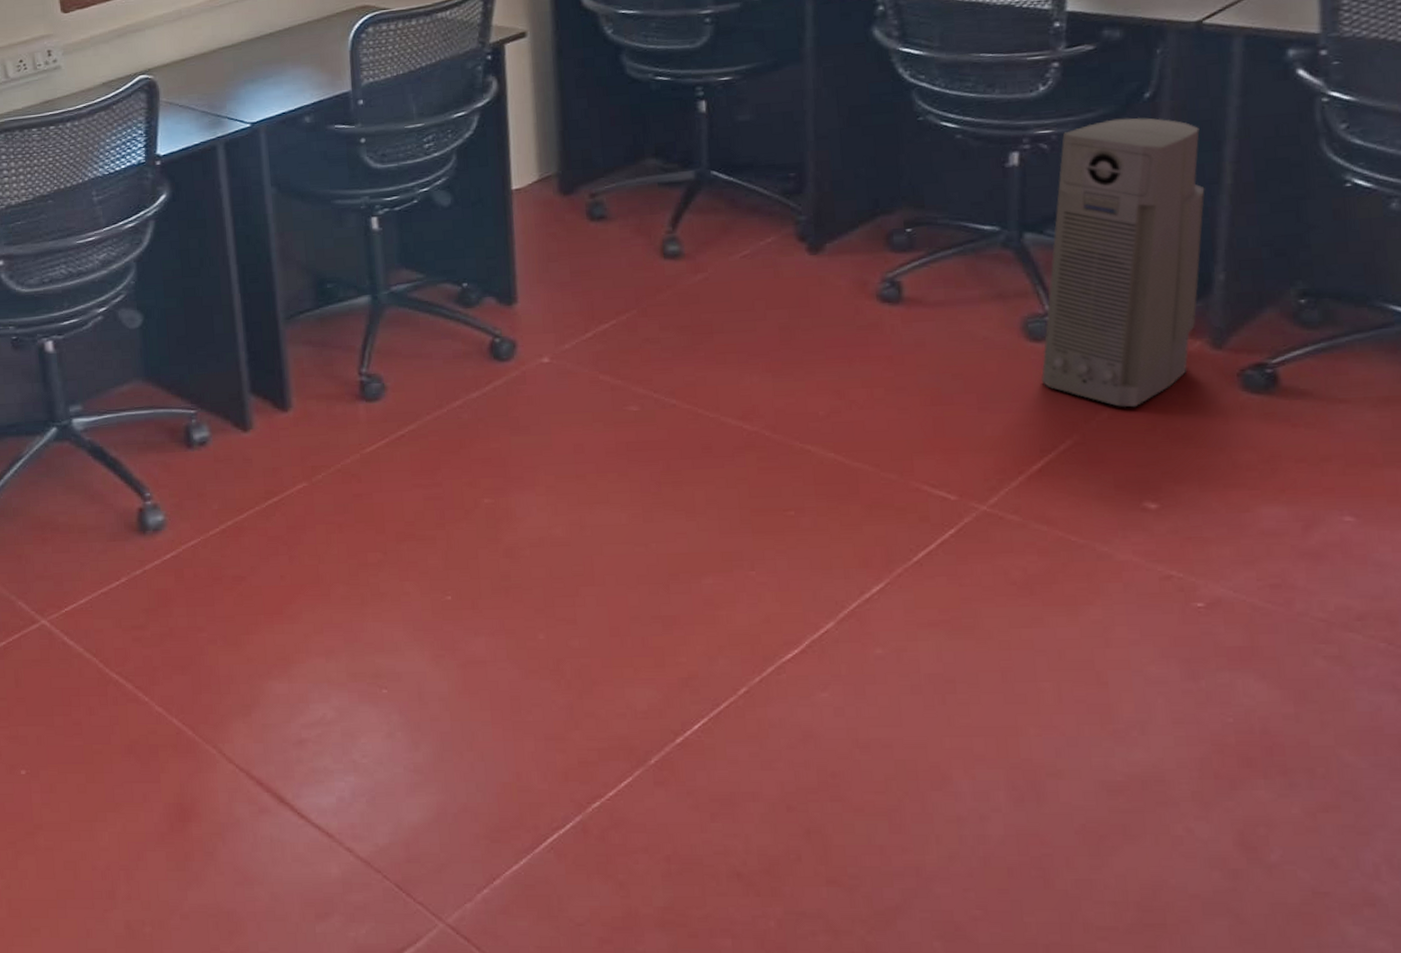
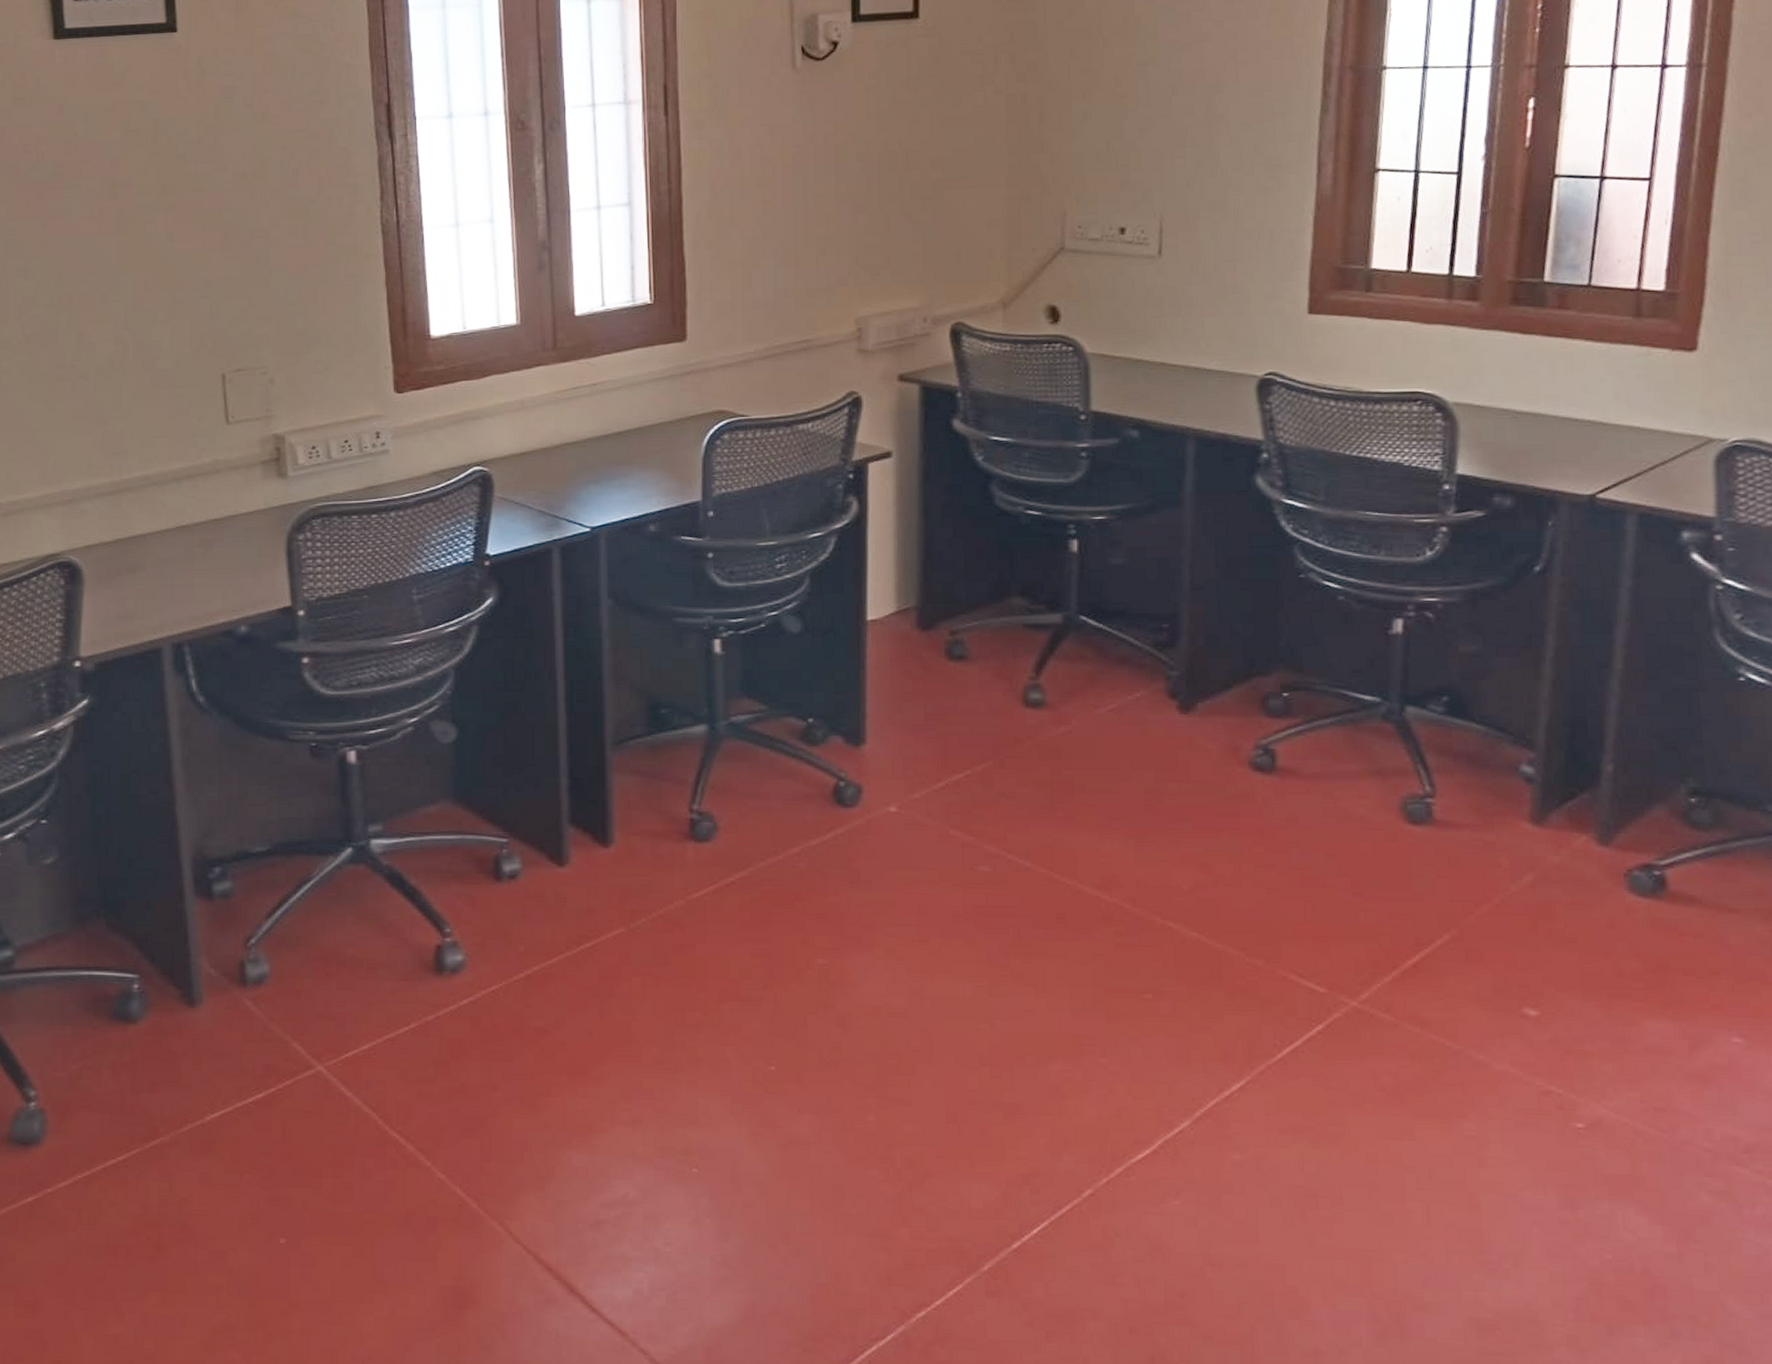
air purifier: present [1041,117,1205,408] -> none [1420,591,1595,903]

